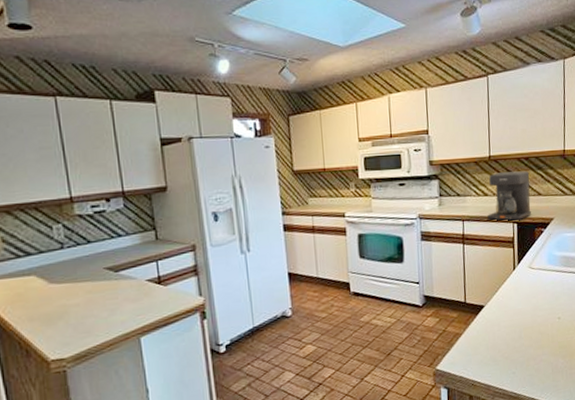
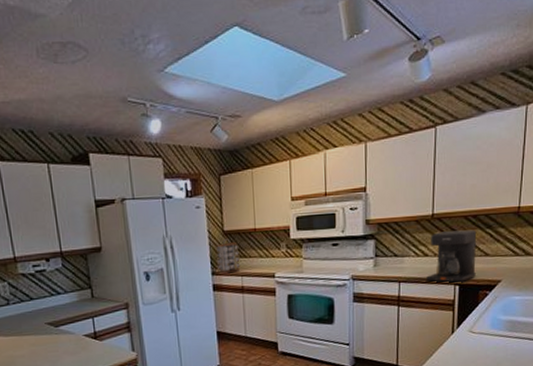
spice rack: none [286,178,311,214] -> present [216,239,241,274]

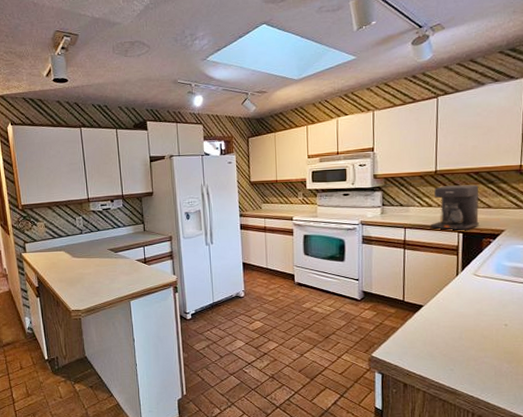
spice rack: present [216,239,241,274] -> none [244,188,264,216]

